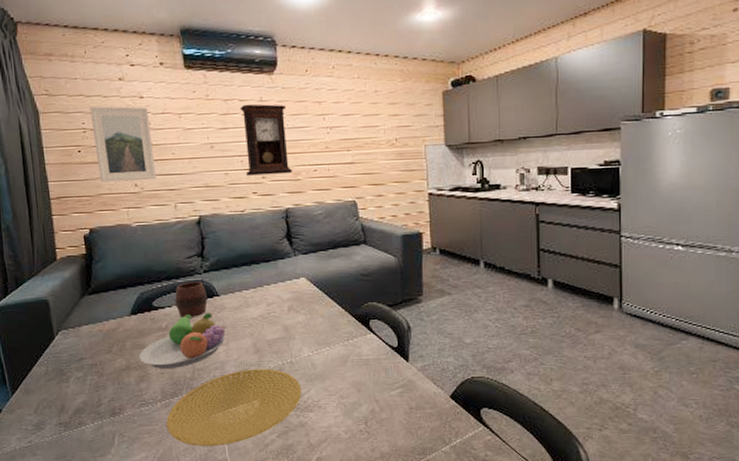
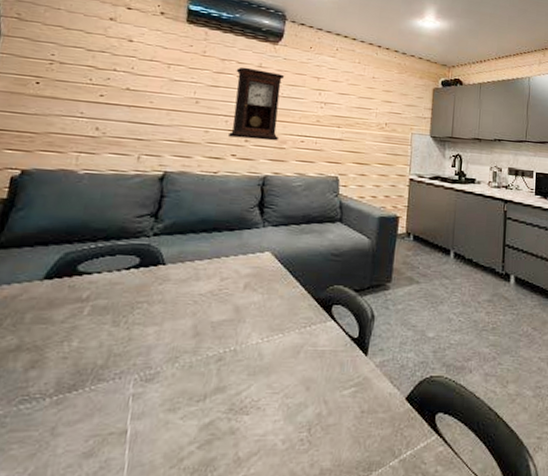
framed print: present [90,106,156,183] -> none [53,40,135,125]
fruit bowl: present [139,313,226,370] -> none [38,284,164,353]
plate: present [166,368,302,446] -> none [49,357,241,461]
cup: present [174,281,207,318] -> none [106,244,151,288]

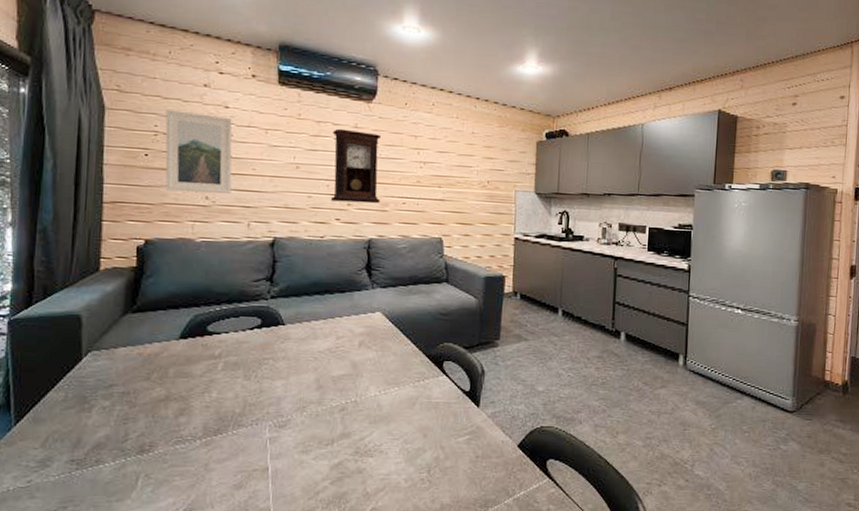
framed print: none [53,40,135,125] -> present [165,110,233,194]

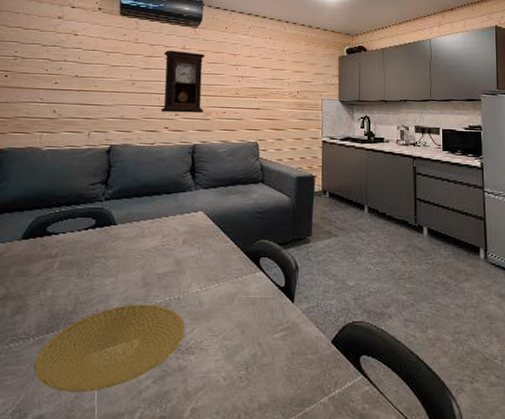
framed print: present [165,110,233,194] -> none [20,38,80,108]
plate: none [204,407,364,492] -> present [34,304,186,392]

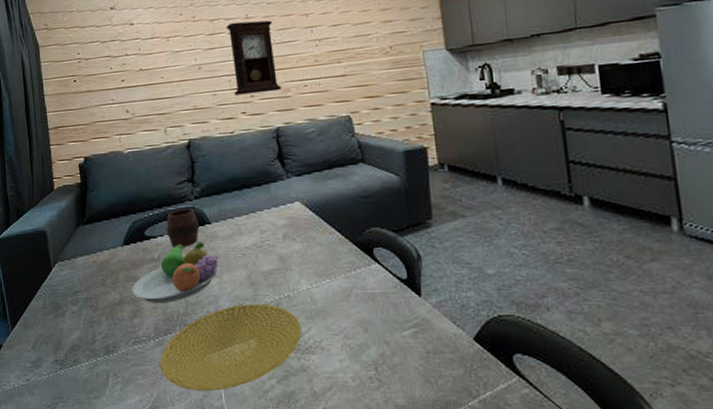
fruit bowl: none [20,241,117,301] -> present [132,242,219,304]
cup: none [69,208,104,245] -> present [166,208,199,247]

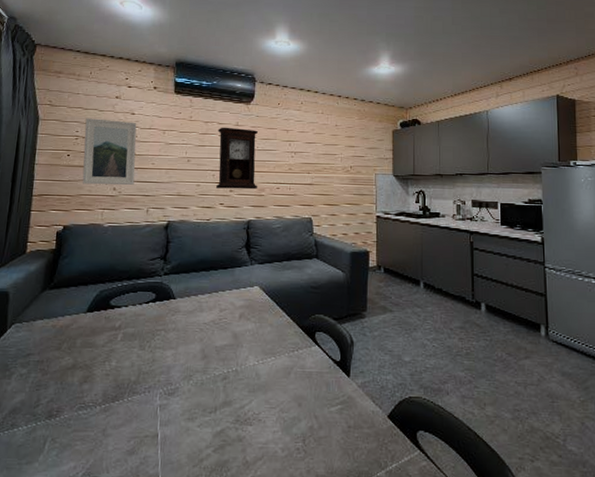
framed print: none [84,33,147,111] -> present [82,118,137,185]
fruit bowl: present [132,242,219,304] -> none [87,315,177,371]
plate: present [160,303,302,391] -> none [102,375,244,458]
cup: present [166,208,199,247] -> none [131,283,164,318]

